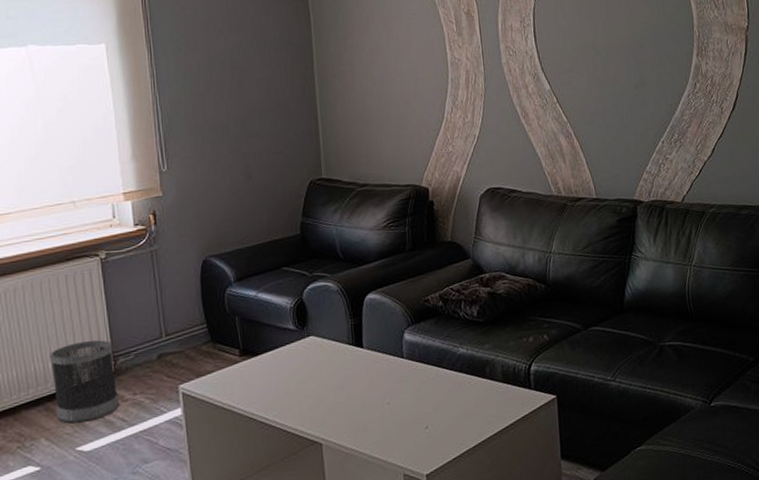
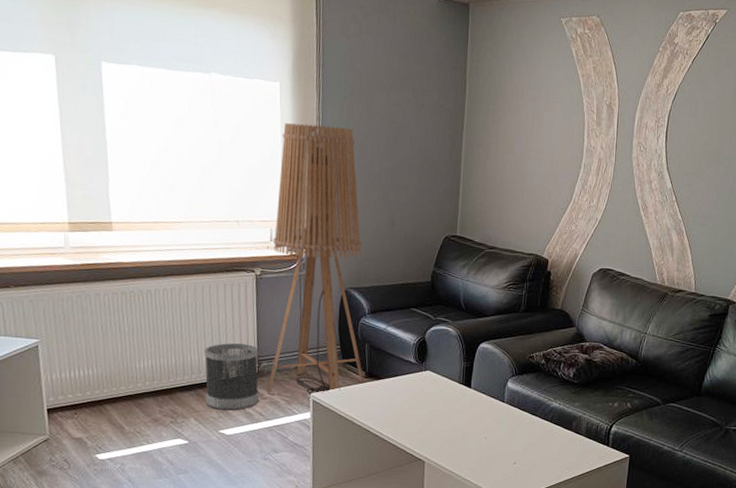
floor lamp: none [114,80,240,395] -> present [266,123,365,399]

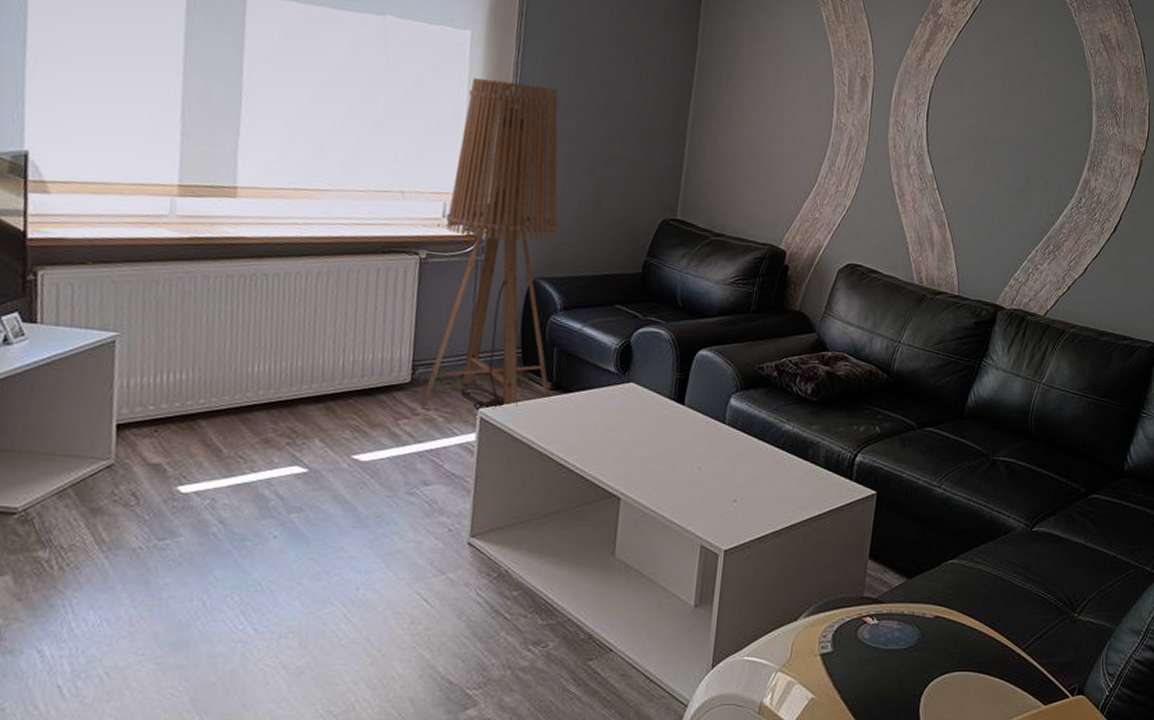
wastebasket: present [204,343,259,411] -> none [337,342,415,430]

